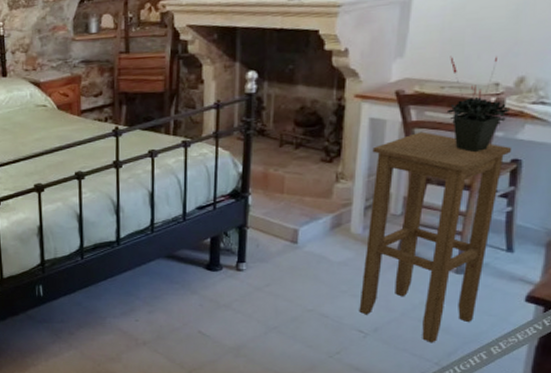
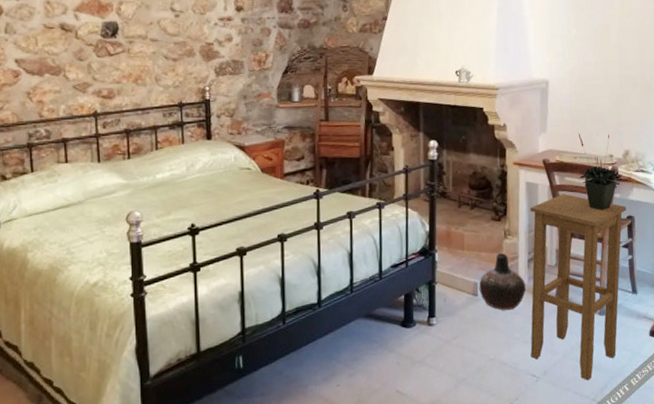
vase: none [299,199,359,260] -> present [478,253,526,310]

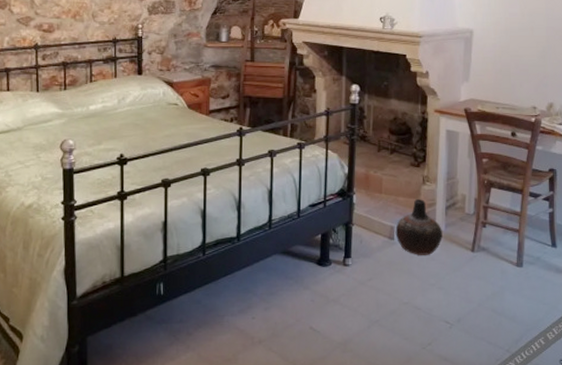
stool: present [530,193,627,381] -> none [445,143,549,332]
potted plant: present [578,133,622,211] -> none [501,83,545,163]

